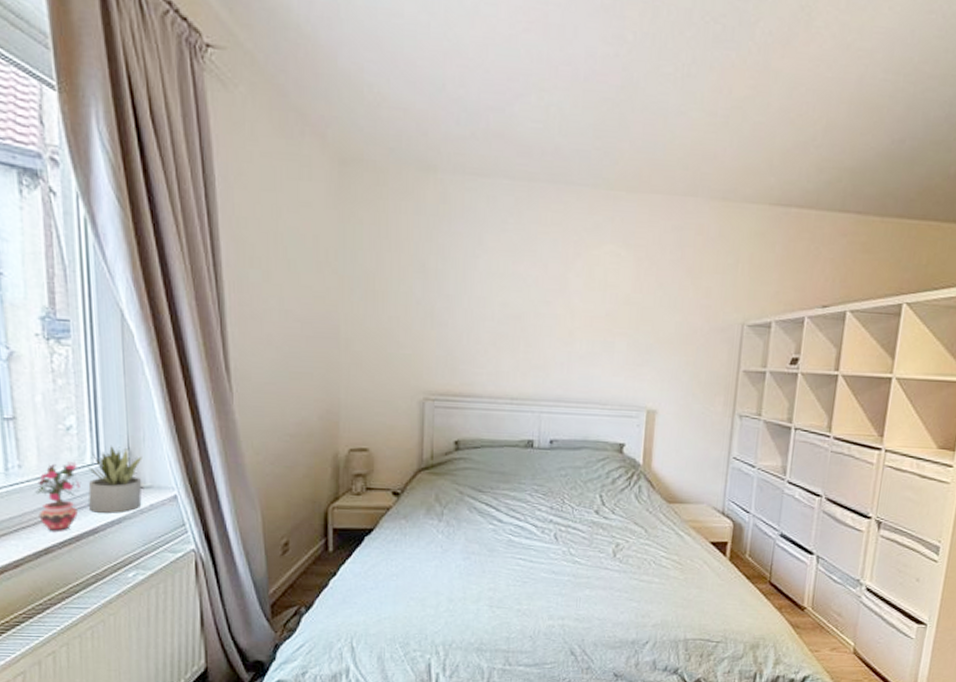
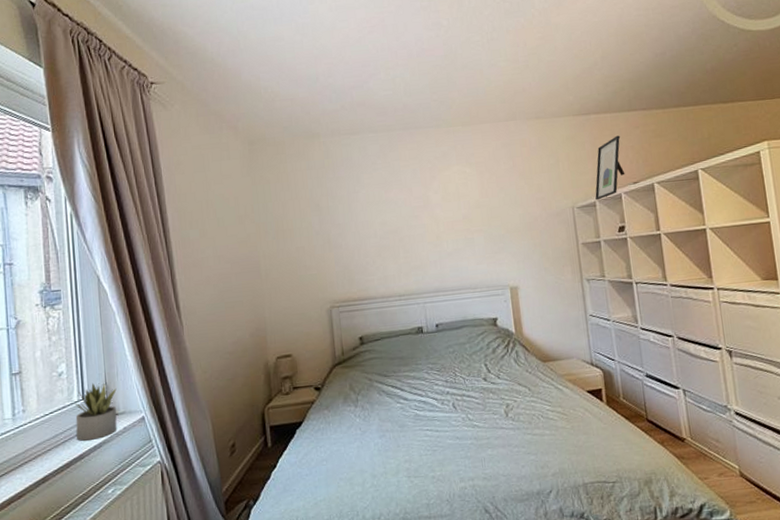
potted flower: present [35,461,82,531] -> none [35,400,71,462]
picture frame: none [772,241,822,321] -> present [595,135,625,201]

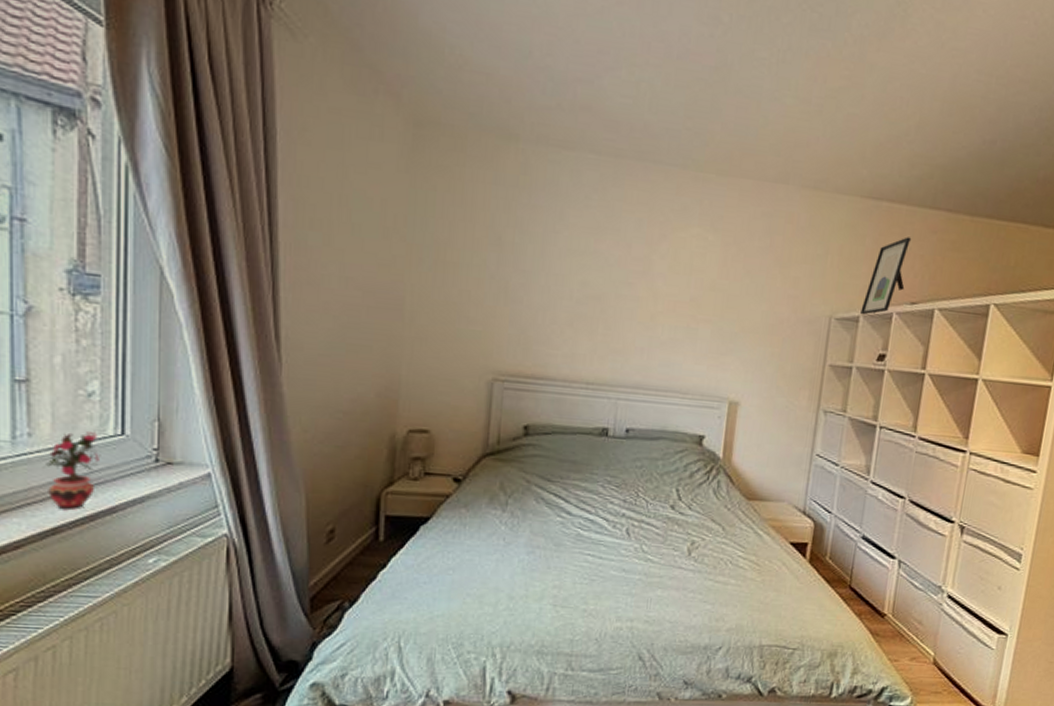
potted flower: none [35,400,71,462] -> present [46,431,101,509]
succulent plant: present [74,382,117,441] -> none [108,415,174,491]

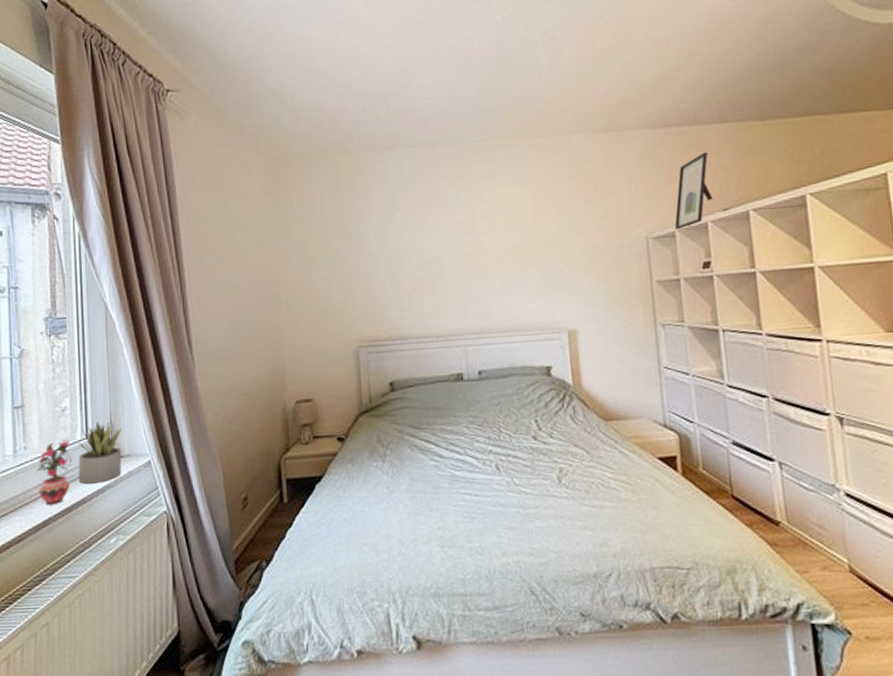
succulent plant: none [108,415,174,491] -> present [77,420,122,484]

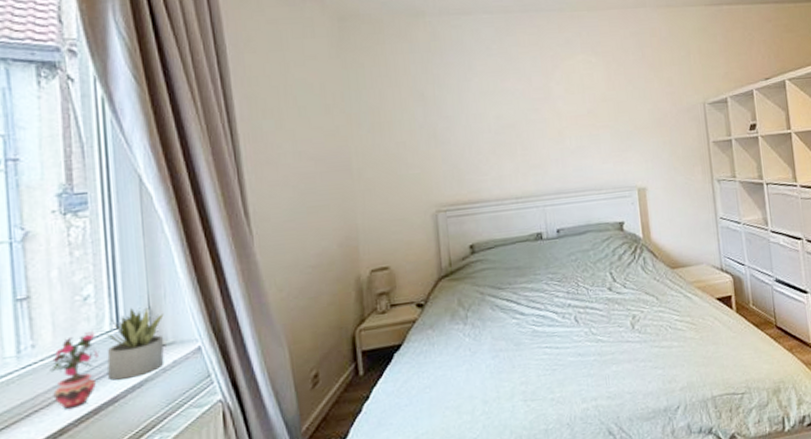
picture frame: present [675,152,713,230] -> none [726,28,757,97]

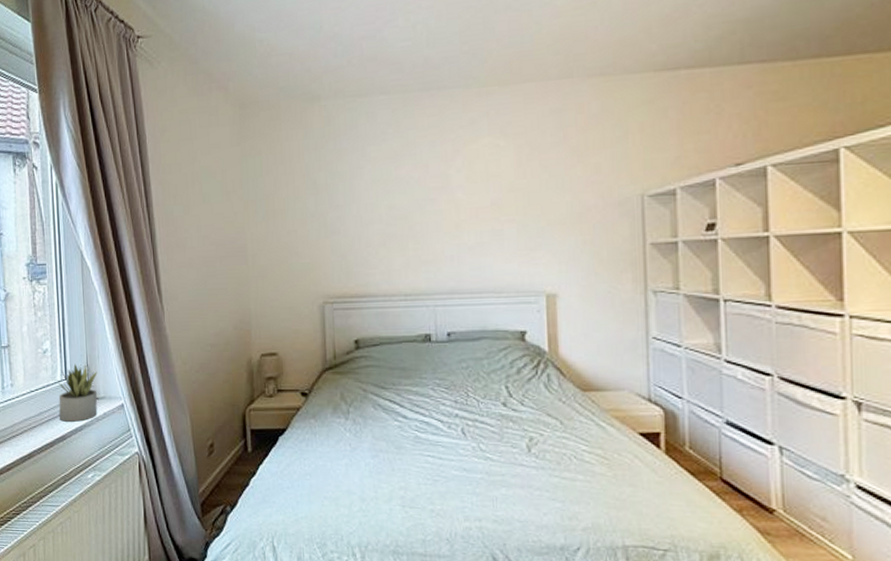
potted flower: present [49,330,100,409] -> none [22,378,54,439]

